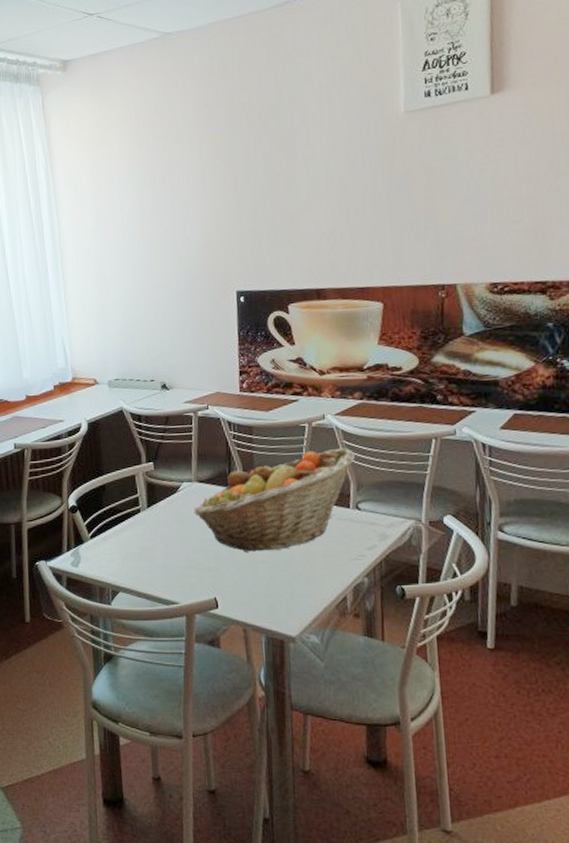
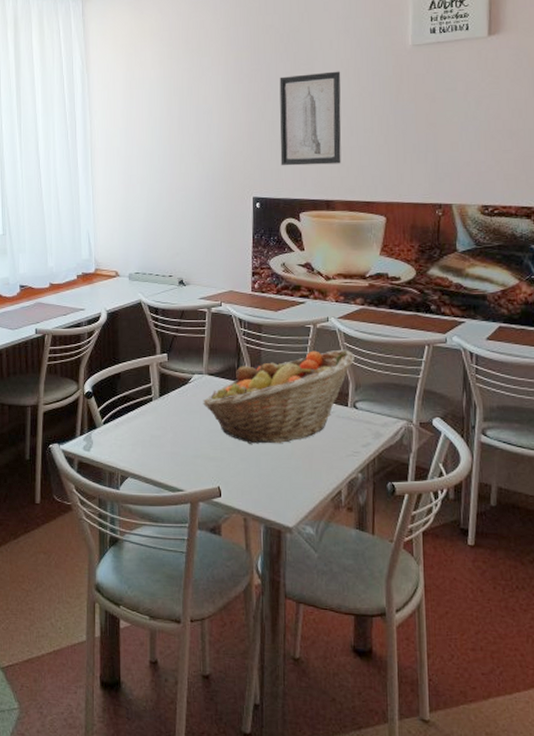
wall art: none [259,147,331,256] -> present [279,71,341,166]

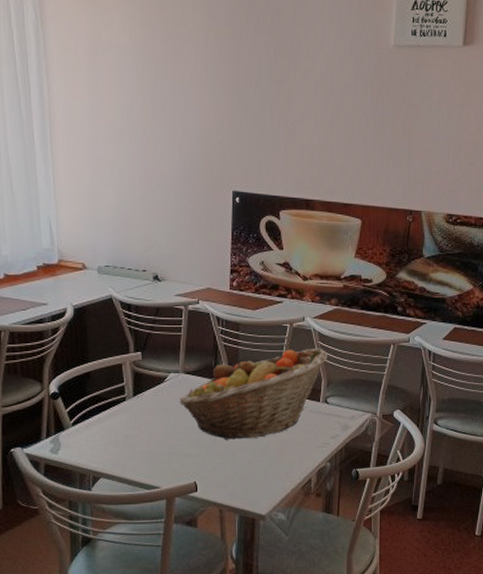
wall art: present [279,71,341,166] -> none [261,62,325,163]

